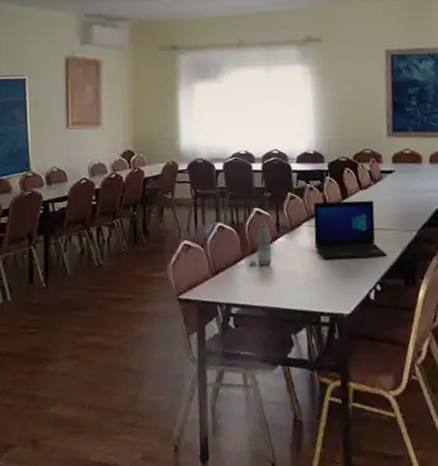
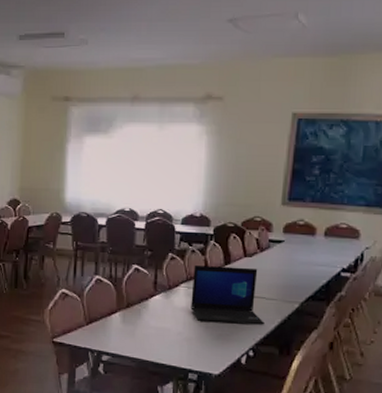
water bottle: present [250,221,272,266] -> none [124,278,148,321]

